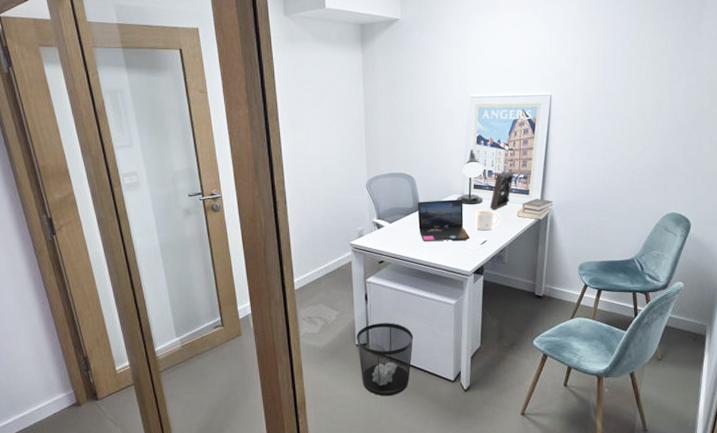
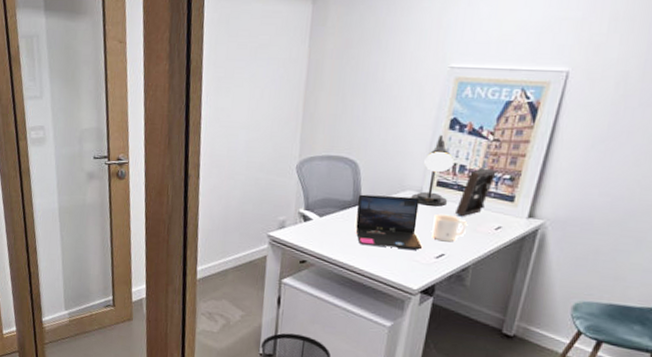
books: present [516,198,553,220] -> none [491,208,549,237]

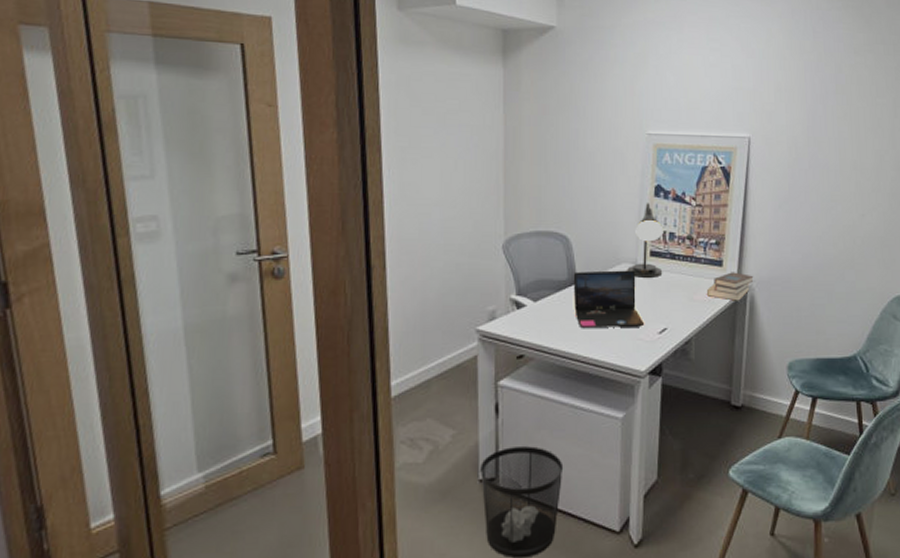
mug: present [432,214,467,242] -> none [652,285,683,315]
picture frame: present [456,168,497,217] -> none [672,234,703,286]
books: none [491,208,549,237] -> present [706,272,754,301]

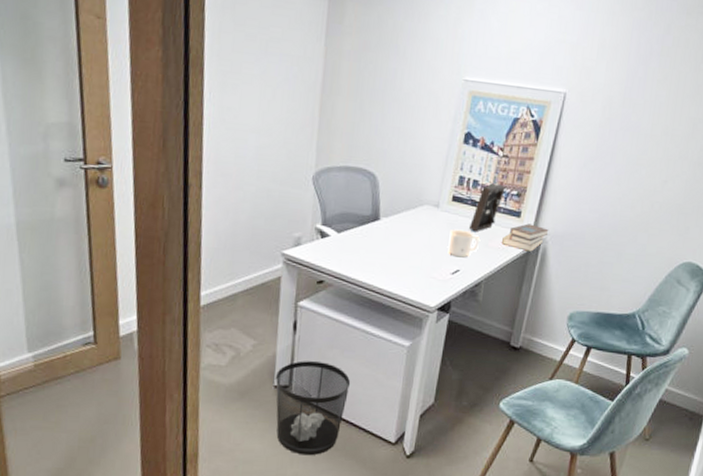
laptop: present [573,270,645,328] -> none [374,208,440,267]
desk lamp: present [627,202,664,278] -> none [428,148,468,222]
mug: none [652,285,683,315] -> present [448,229,479,258]
picture frame: none [672,234,703,286] -> present [470,184,506,232]

